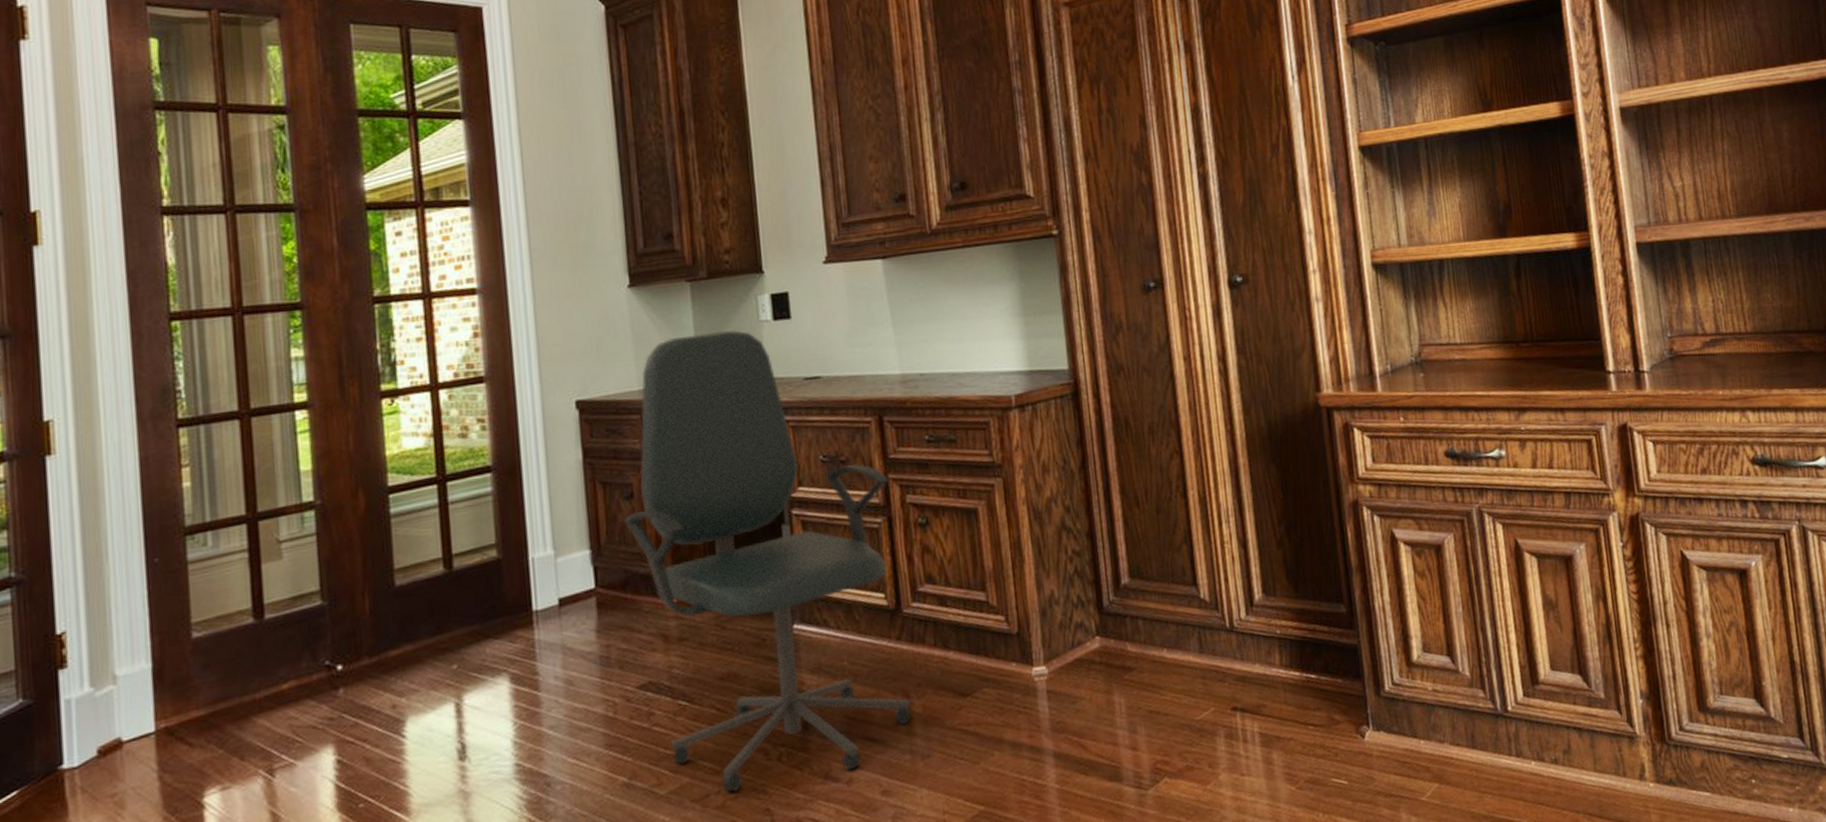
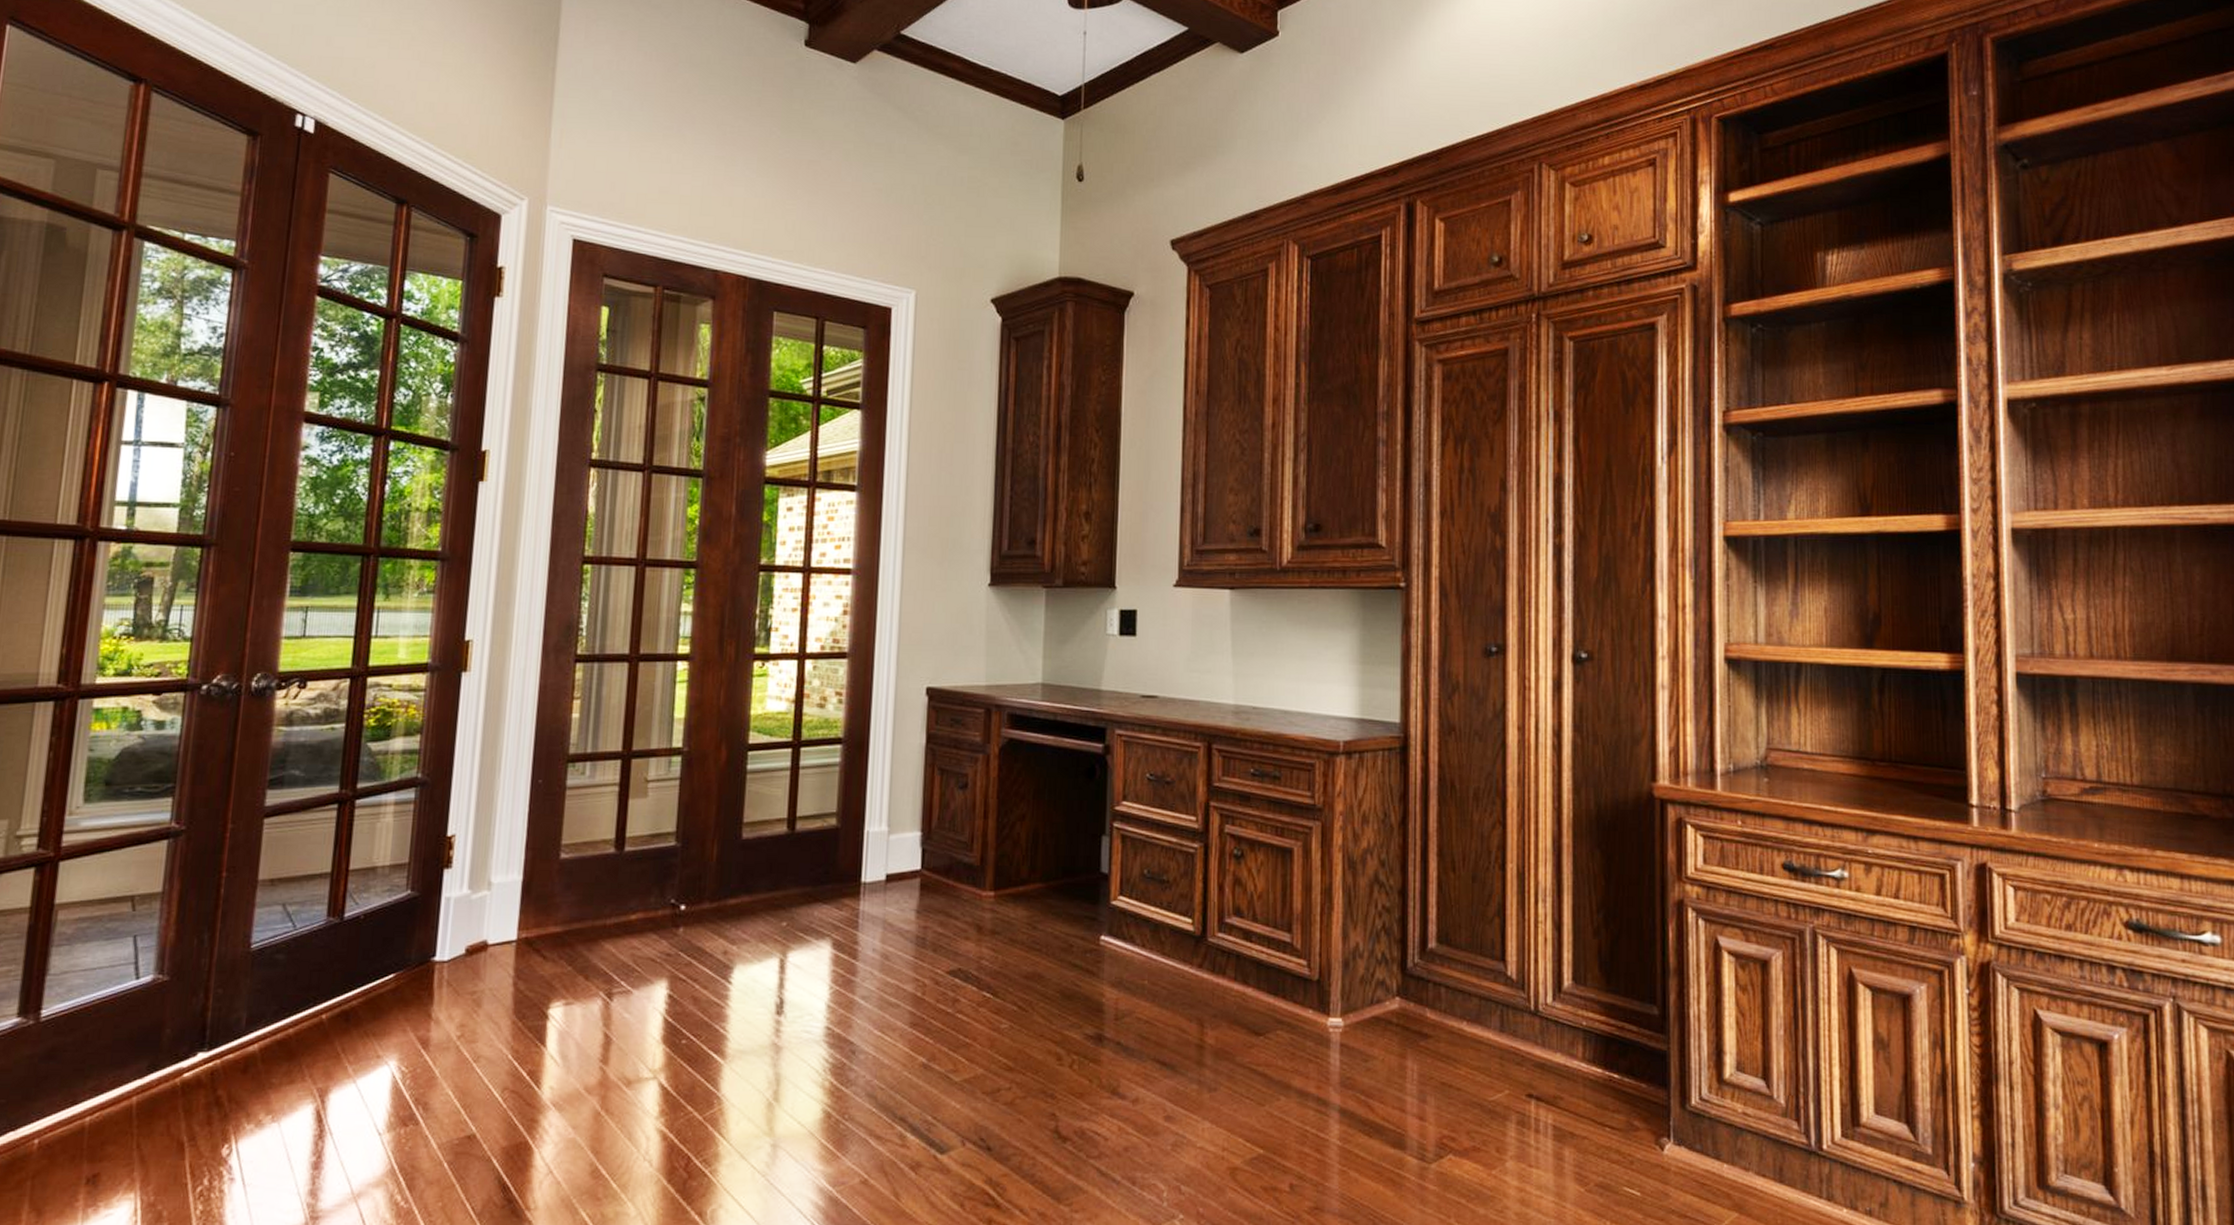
office chair: present [624,330,911,792] -> none [956,638,1211,1091]

